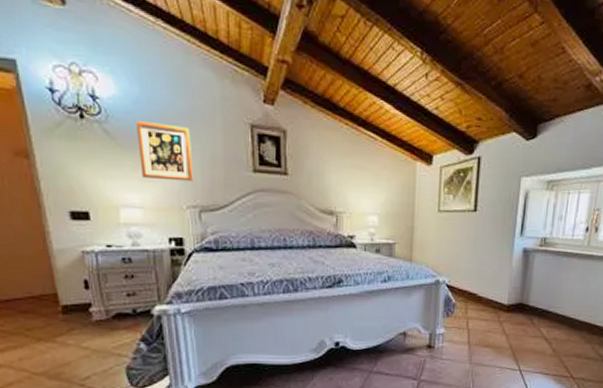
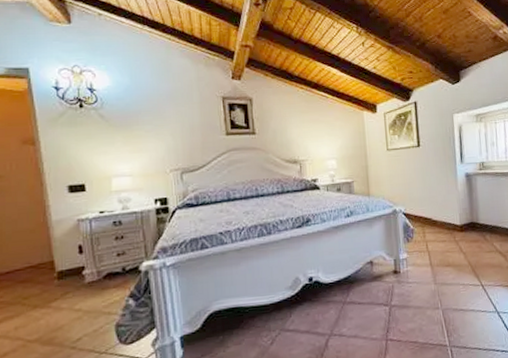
wall art: present [137,120,193,182] -> none [127,104,175,150]

